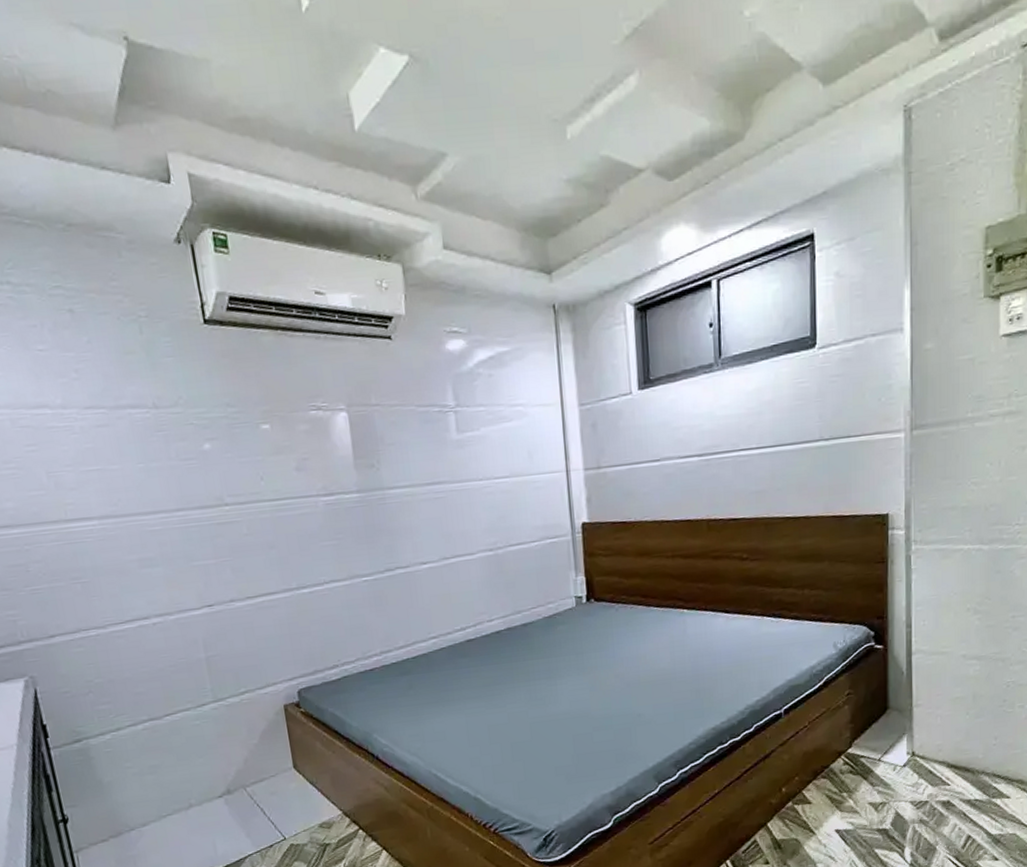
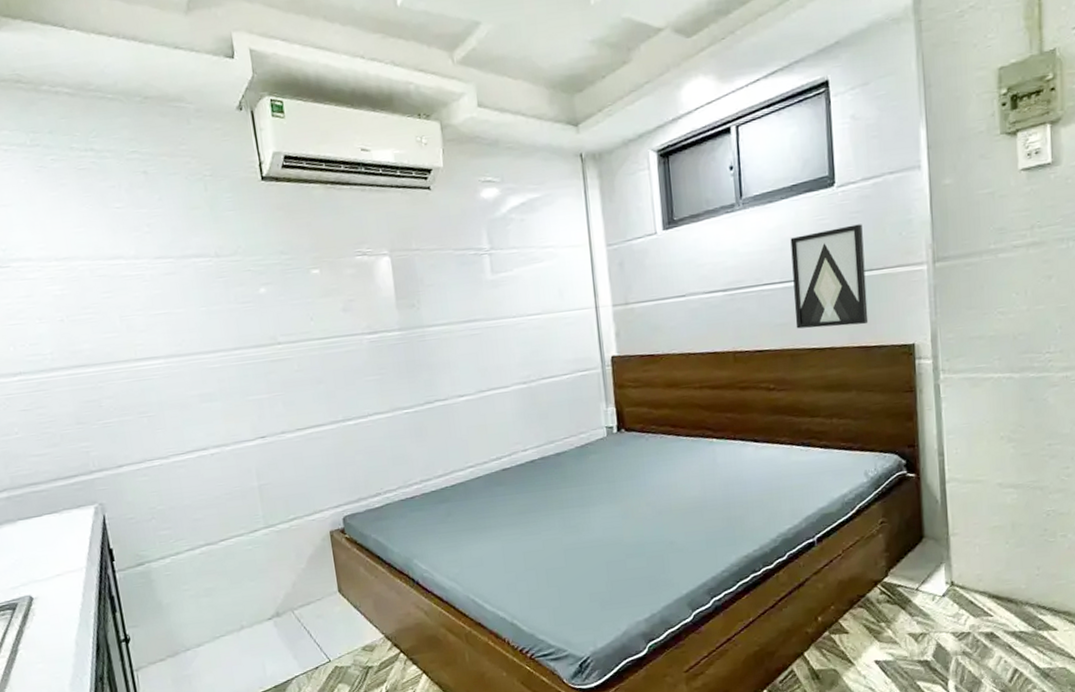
wall art: none [769,388,844,497] -> present [790,224,869,329]

